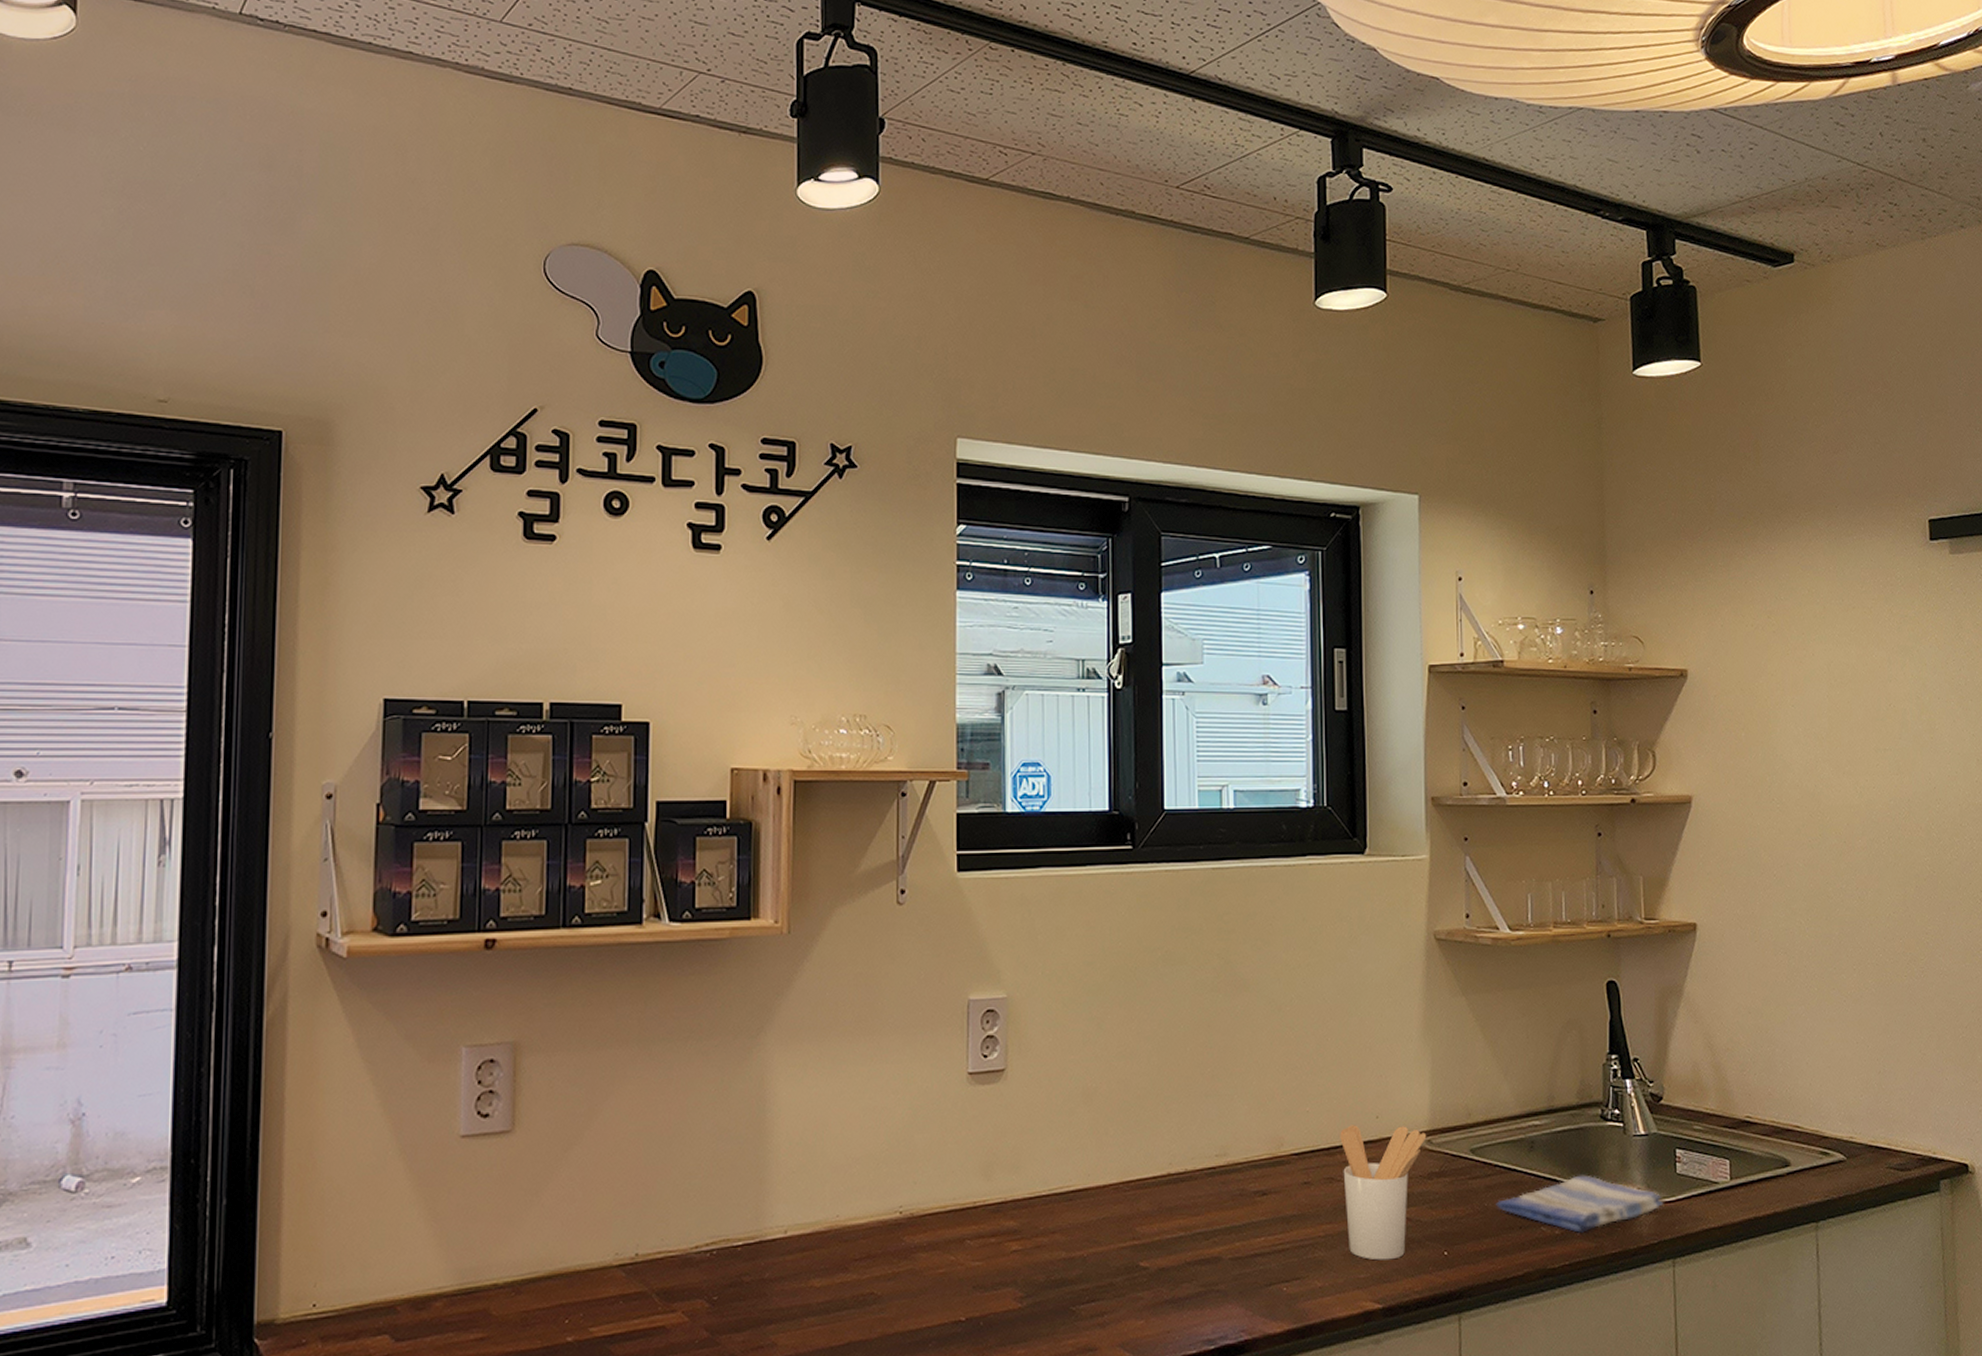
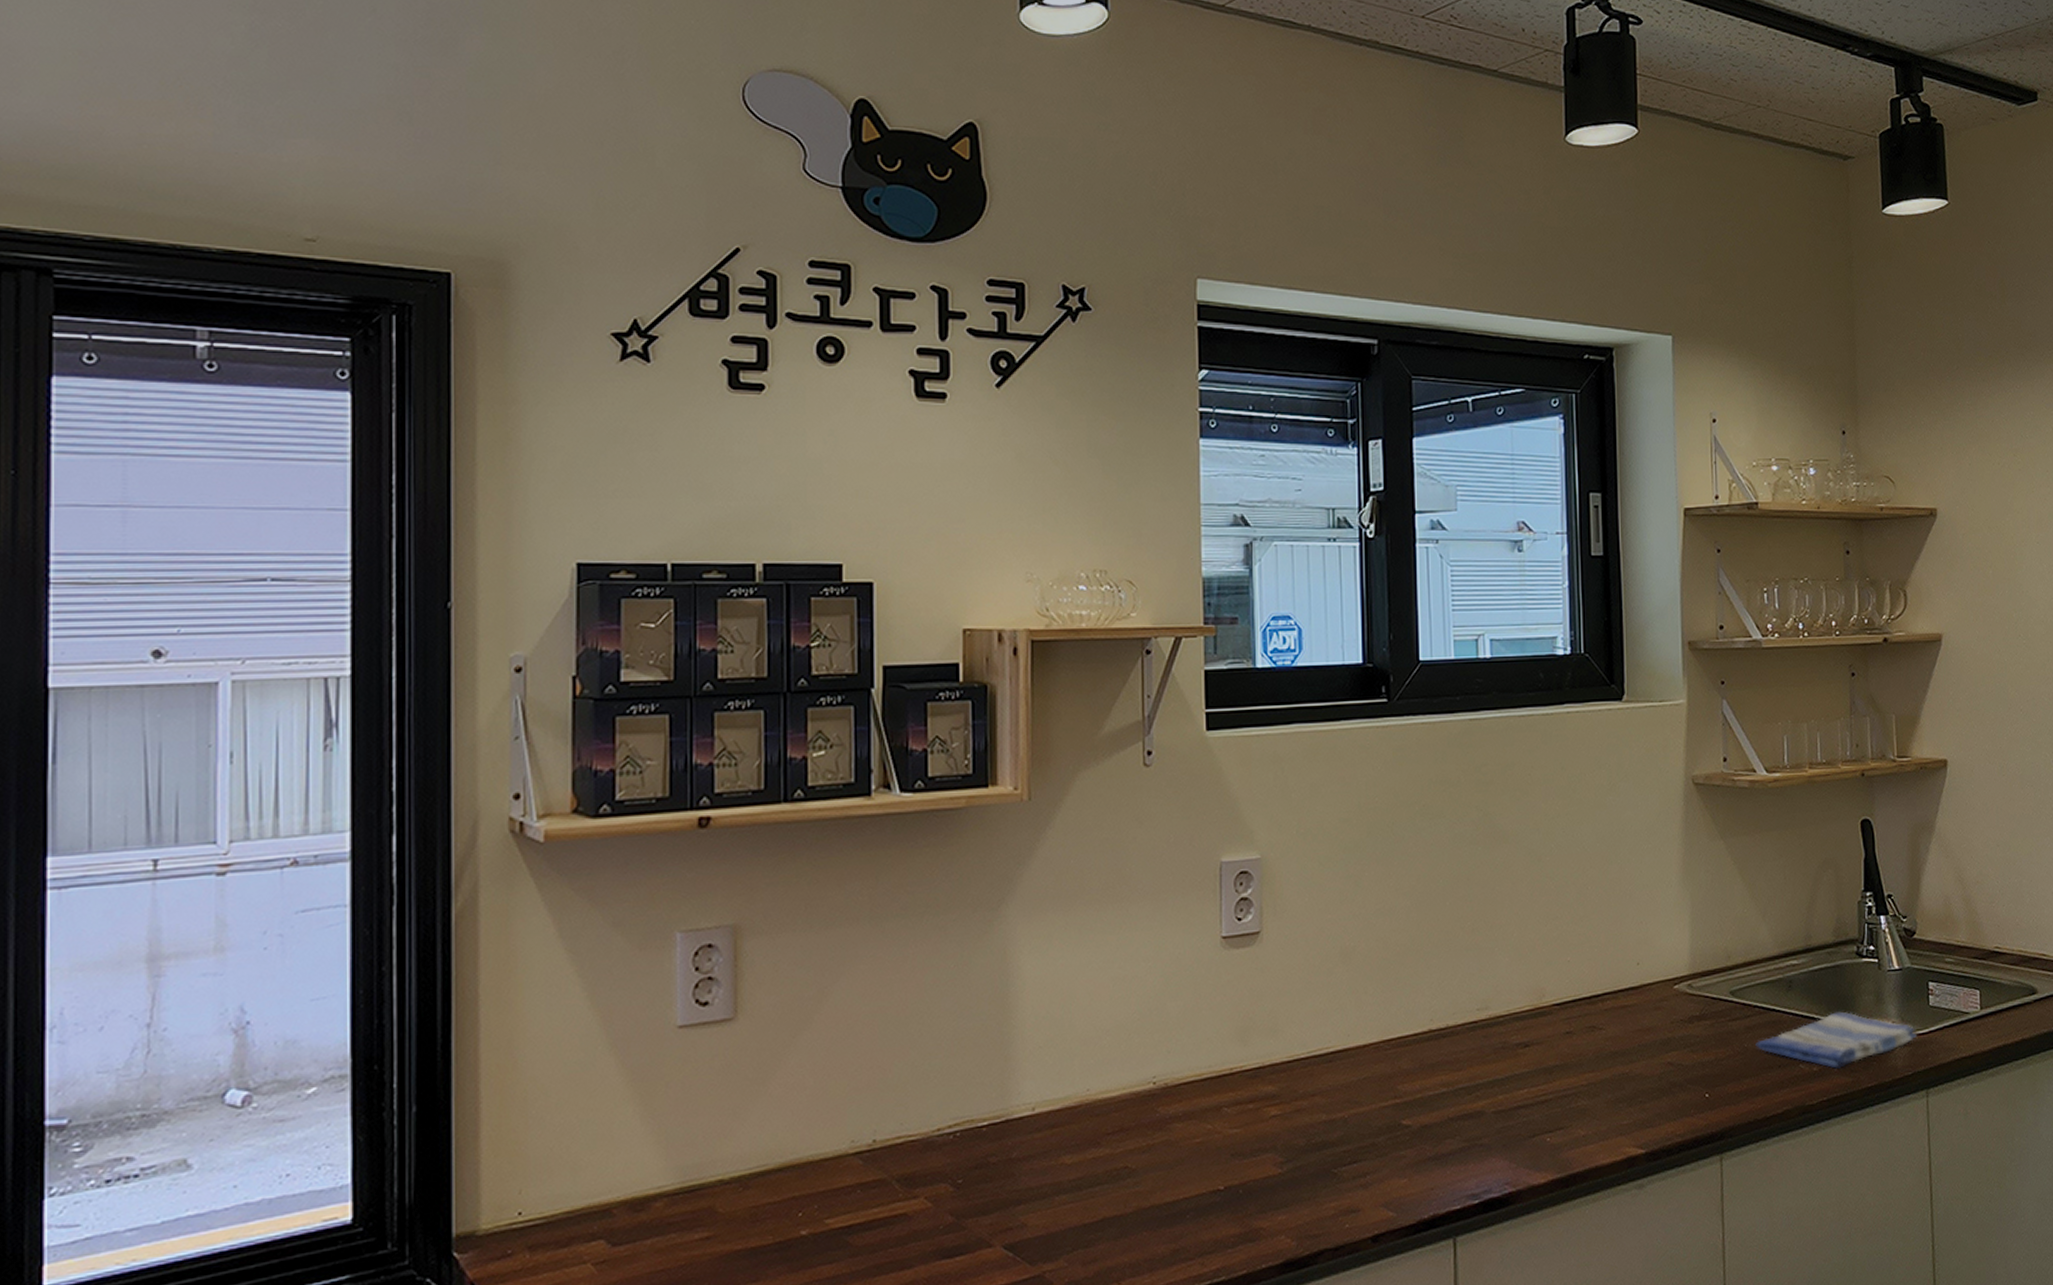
utensil holder: present [1340,1125,1427,1261] -> none [1601,971,1687,1106]

